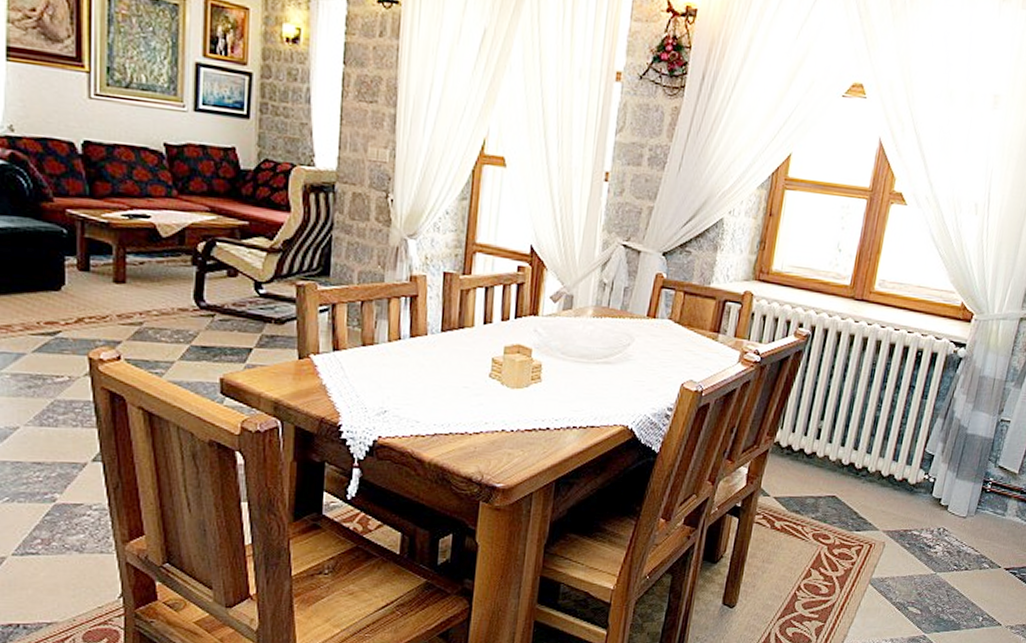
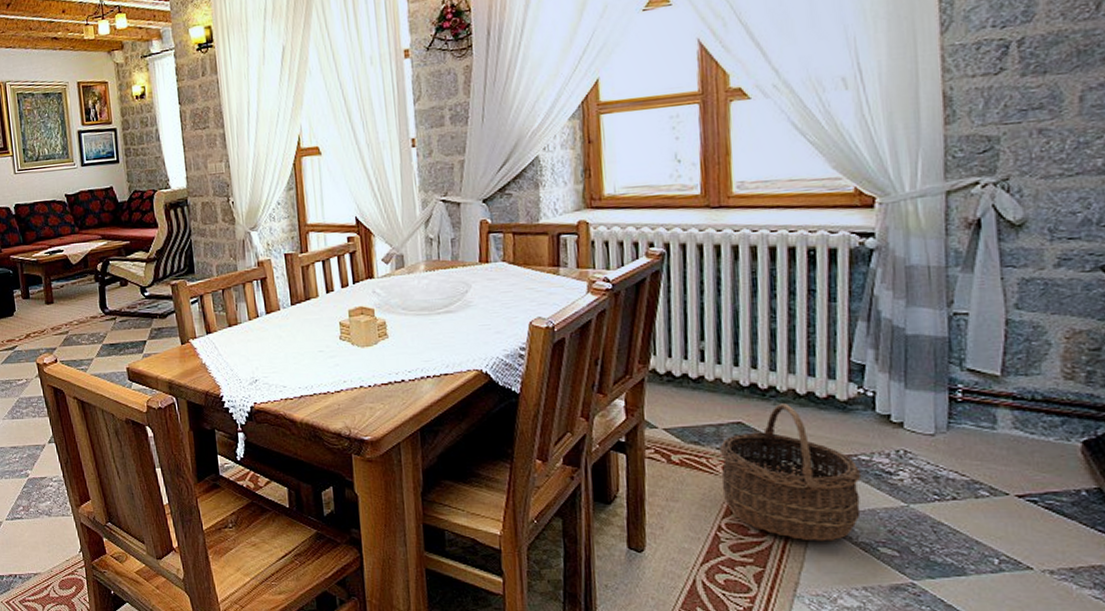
wicker basket: none [808,482,911,601] -> present [719,403,862,541]

